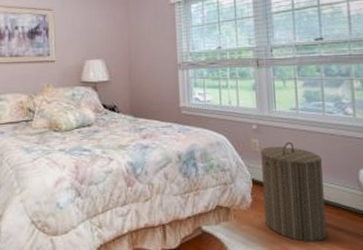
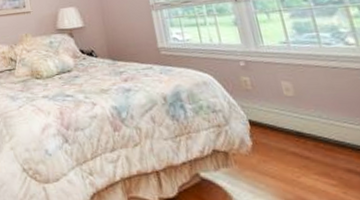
laundry hamper: present [261,142,327,242] -> none [253,77,351,190]

